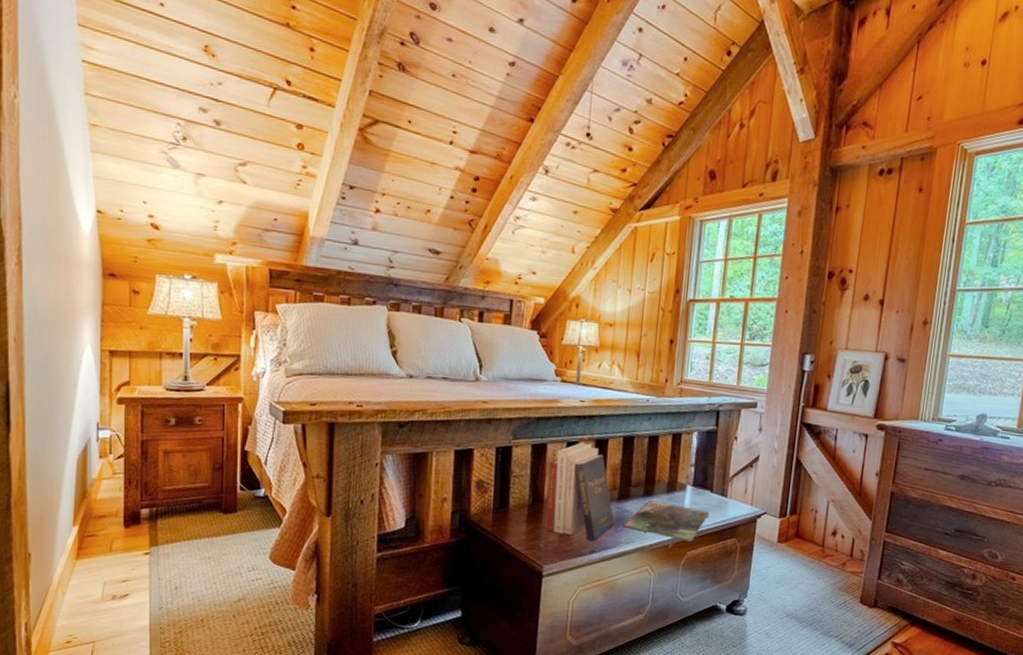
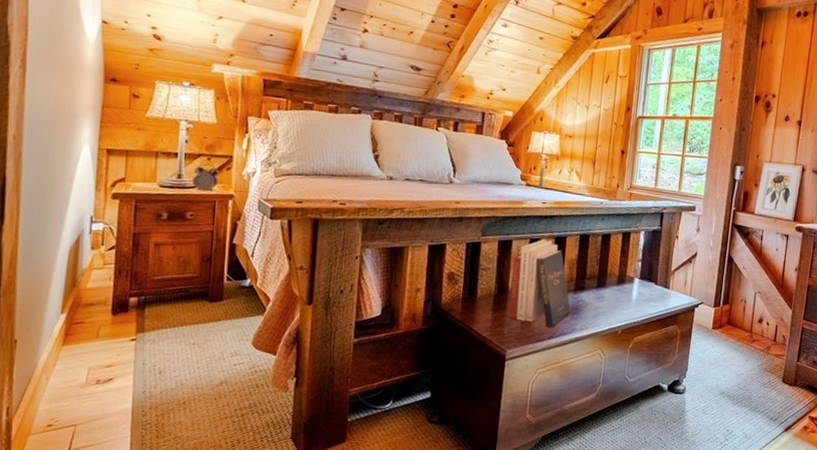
alarm clock: none [199,363,227,395] -> present [192,163,219,192]
magazine: present [623,500,709,542] -> none [578,291,654,328]

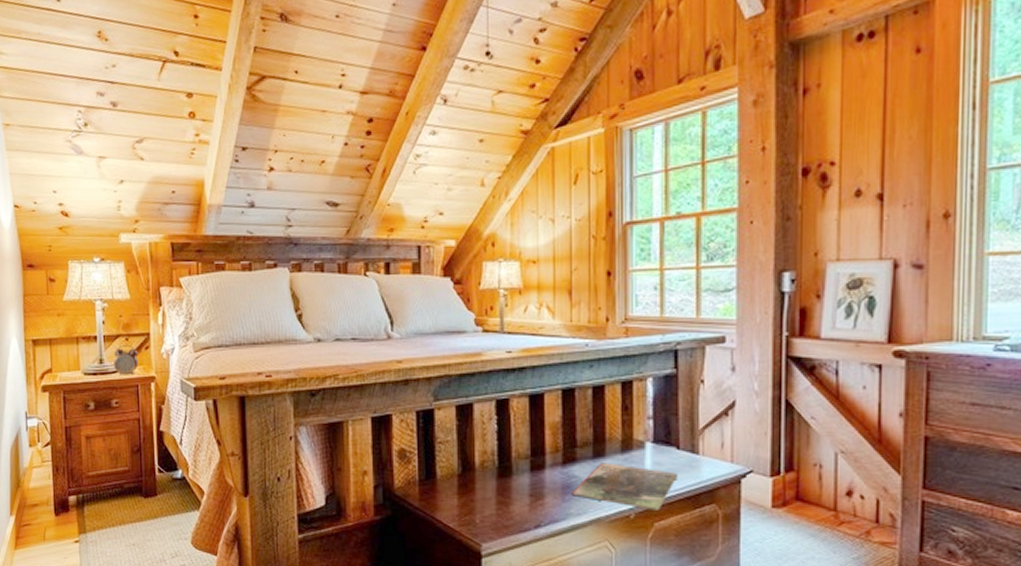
books: present [509,239,571,327] -> none [477,398,562,512]
magazine: none [578,291,654,328] -> present [571,463,678,511]

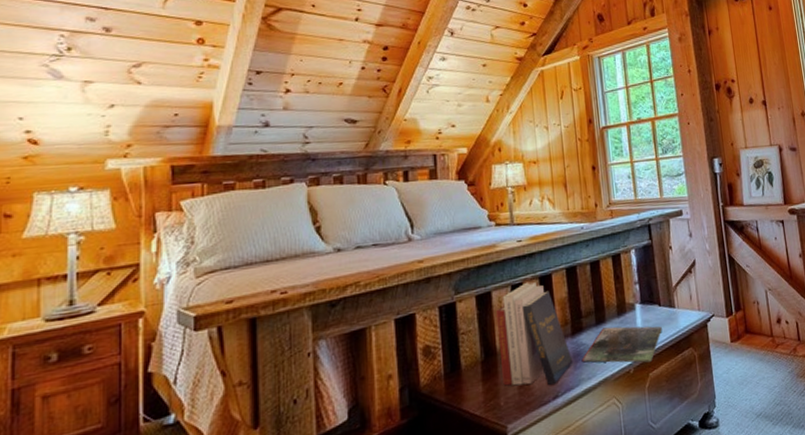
alarm clock: present [114,344,139,377] -> none [89,279,123,318]
books: none [477,398,562,512] -> present [496,282,573,386]

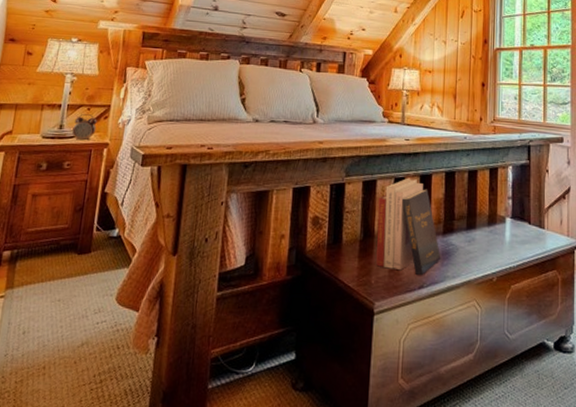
alarm clock: none [89,279,123,318] -> present [72,113,97,141]
magazine: present [581,326,662,363] -> none [449,233,529,275]

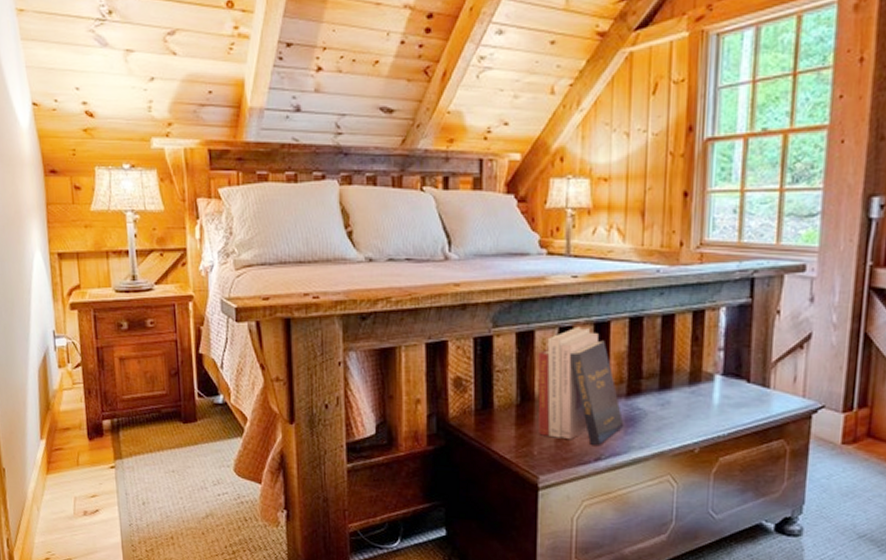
alarm clock: present [72,113,97,141] -> none [147,260,175,295]

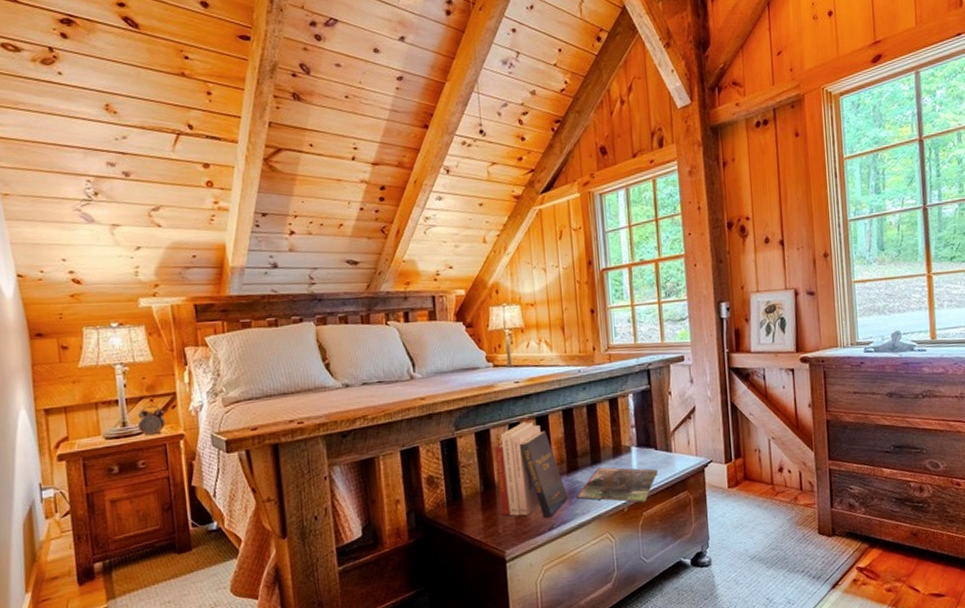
alarm clock: none [147,260,175,295] -> present [138,405,166,438]
magazine: none [634,395,746,445] -> present [576,467,658,503]

